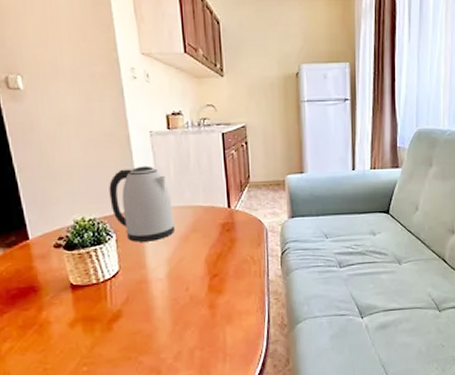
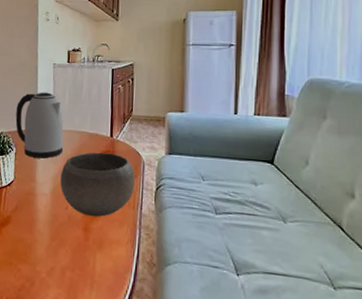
bowl: none [176,225,260,293] -> present [60,152,136,217]

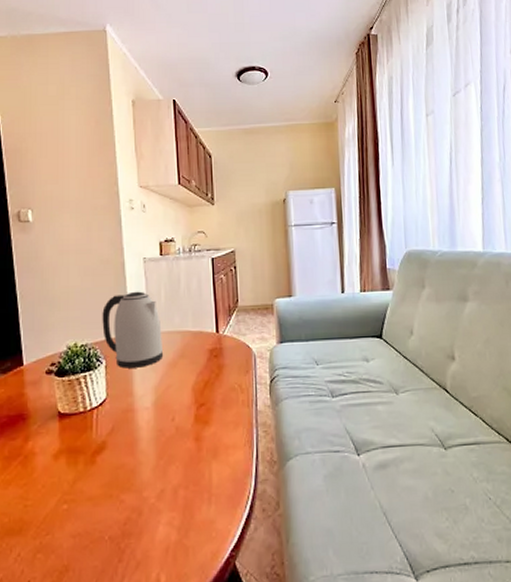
bowl: present [60,152,136,217] -> none [163,350,248,424]

